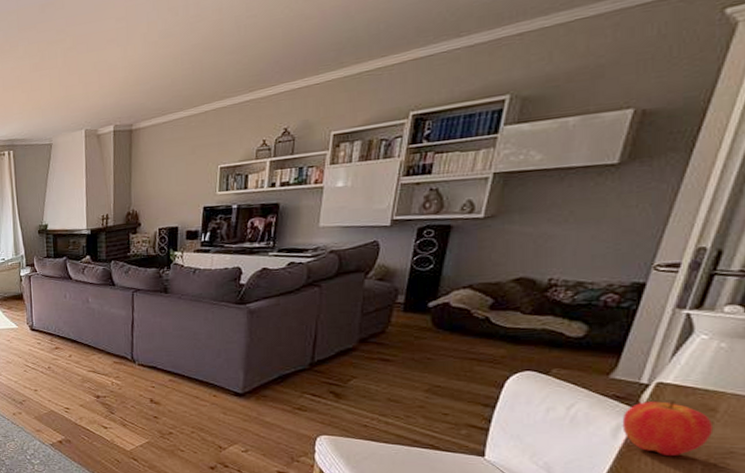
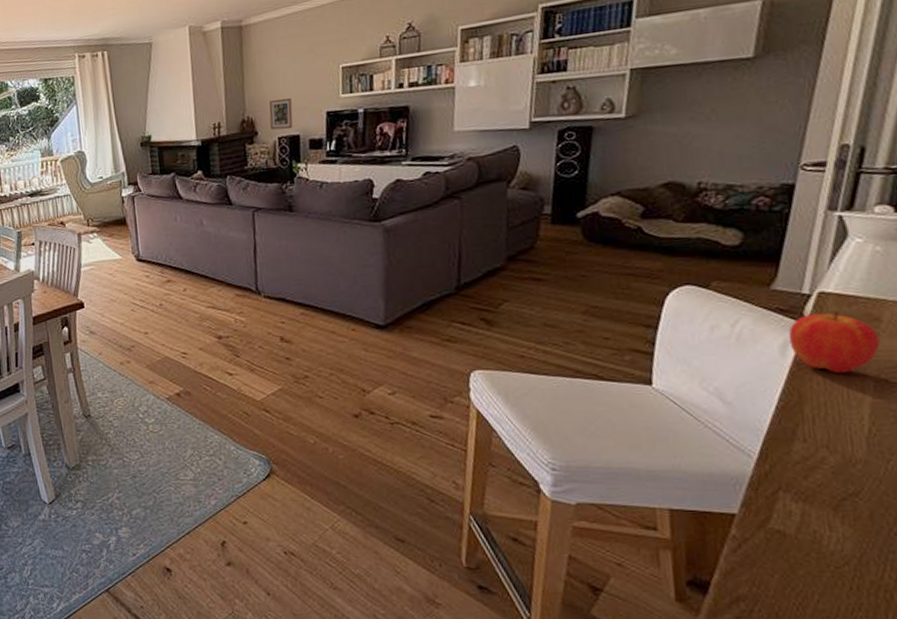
picture frame: none [152,194,173,222] -> present [269,97,293,130]

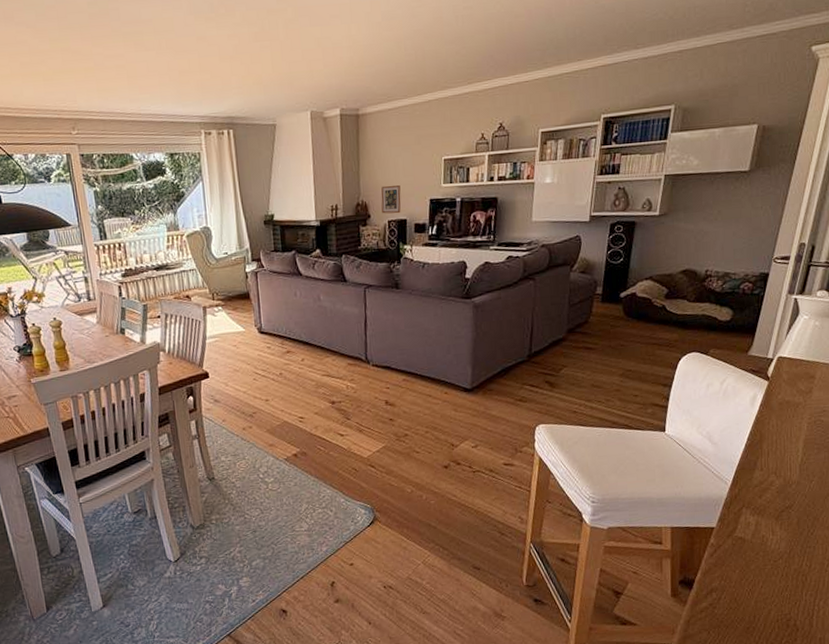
apple: present [788,310,881,374] -> none [757,370,813,418]

